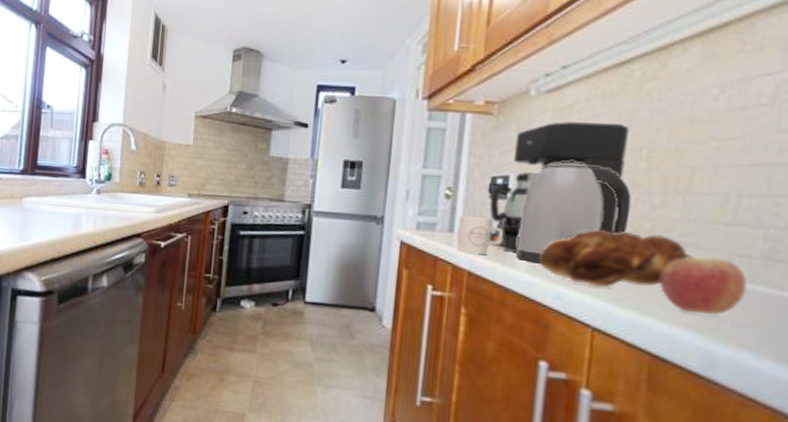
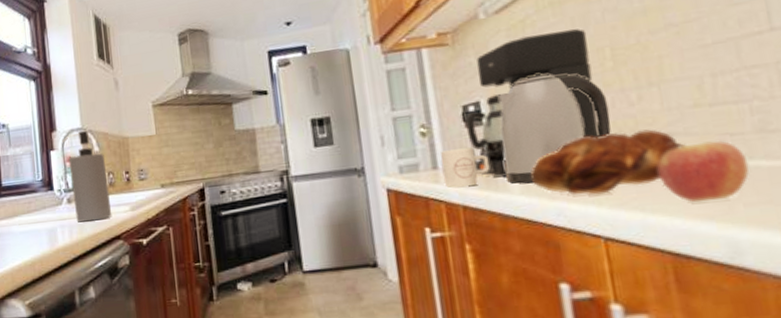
soap dispenser: none [102,126,140,216] -> present [62,130,112,223]

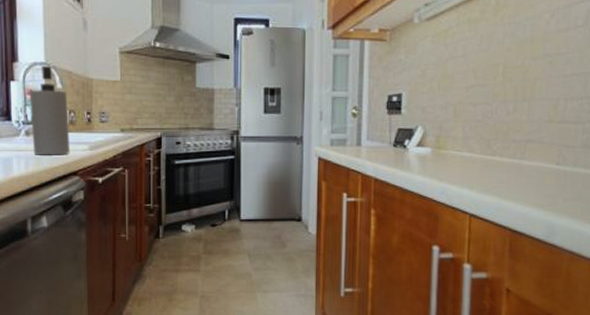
mug: present [440,147,490,189] -> none [364,131,401,163]
coffee maker: present [465,29,599,176] -> none [388,45,490,157]
kettle: present [498,73,611,184] -> none [411,78,493,166]
bread loaf: present [531,129,681,195] -> none [429,134,534,181]
fruit: present [657,140,750,202] -> none [515,147,573,193]

